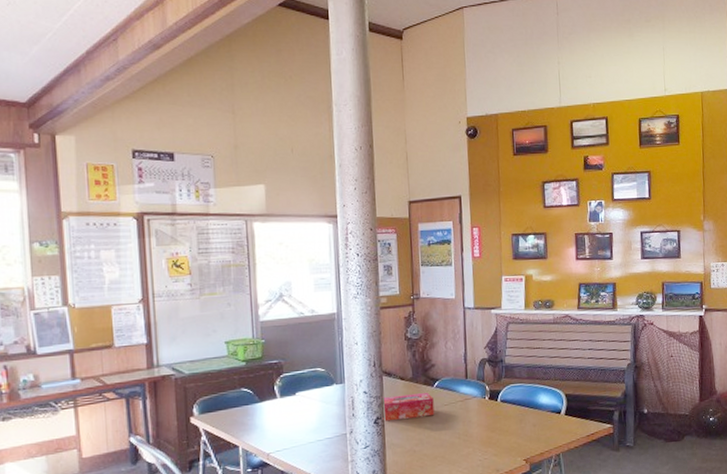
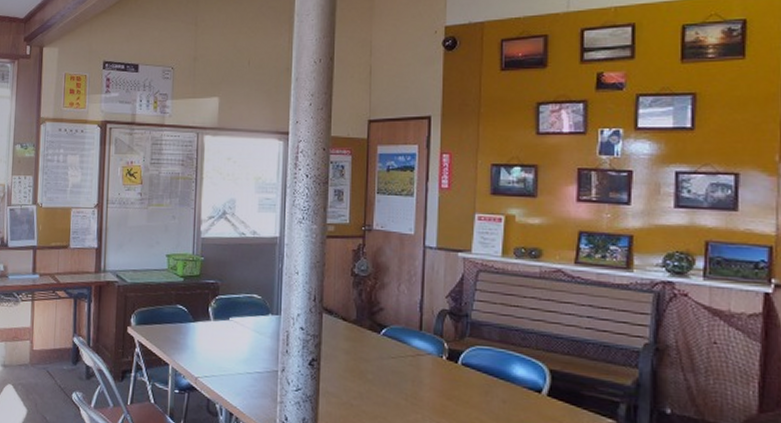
tissue box: present [383,393,435,422] -> none [319,336,379,368]

